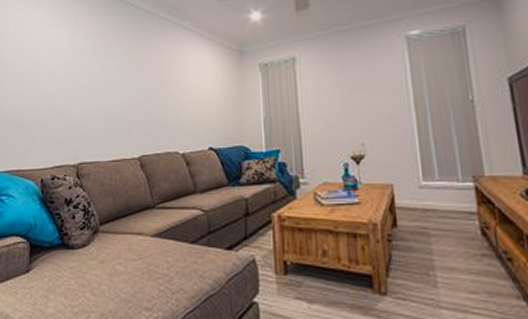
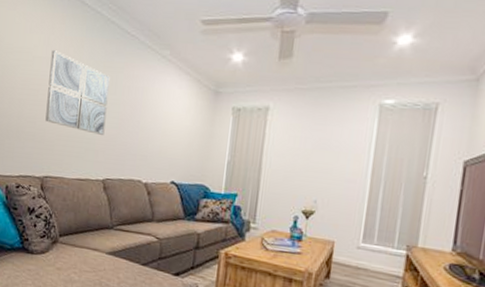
wall art: none [76,39,135,113] -> present [45,50,110,135]

